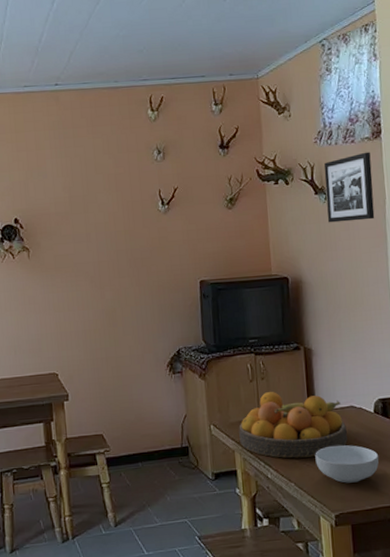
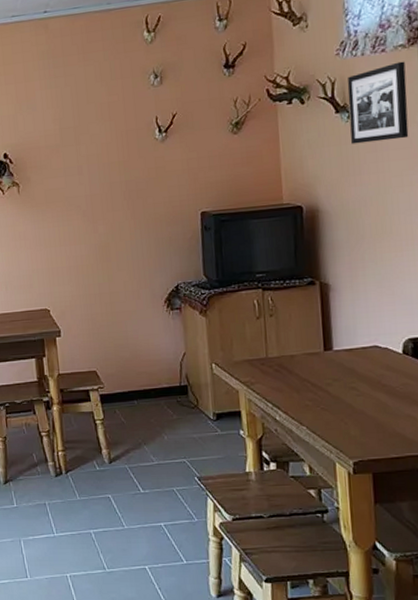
fruit bowl: present [238,391,348,458] -> none [243,329,370,400]
cereal bowl: present [315,444,379,483] -> none [331,387,408,429]

